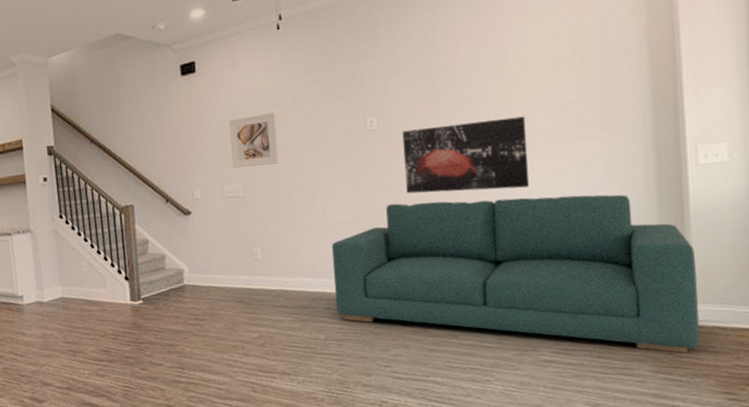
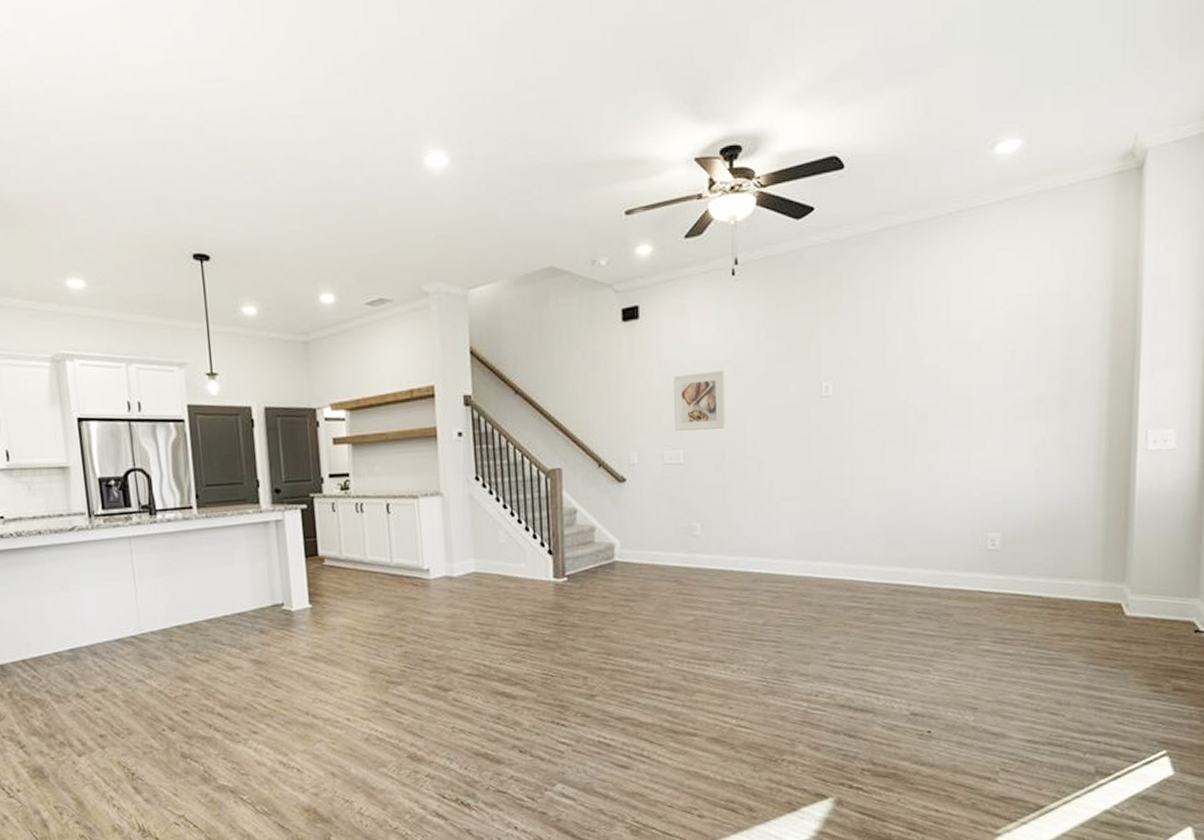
sofa: present [332,194,700,353] -> none [776,477,1136,644]
wall art: present [402,116,530,194] -> none [858,390,985,469]

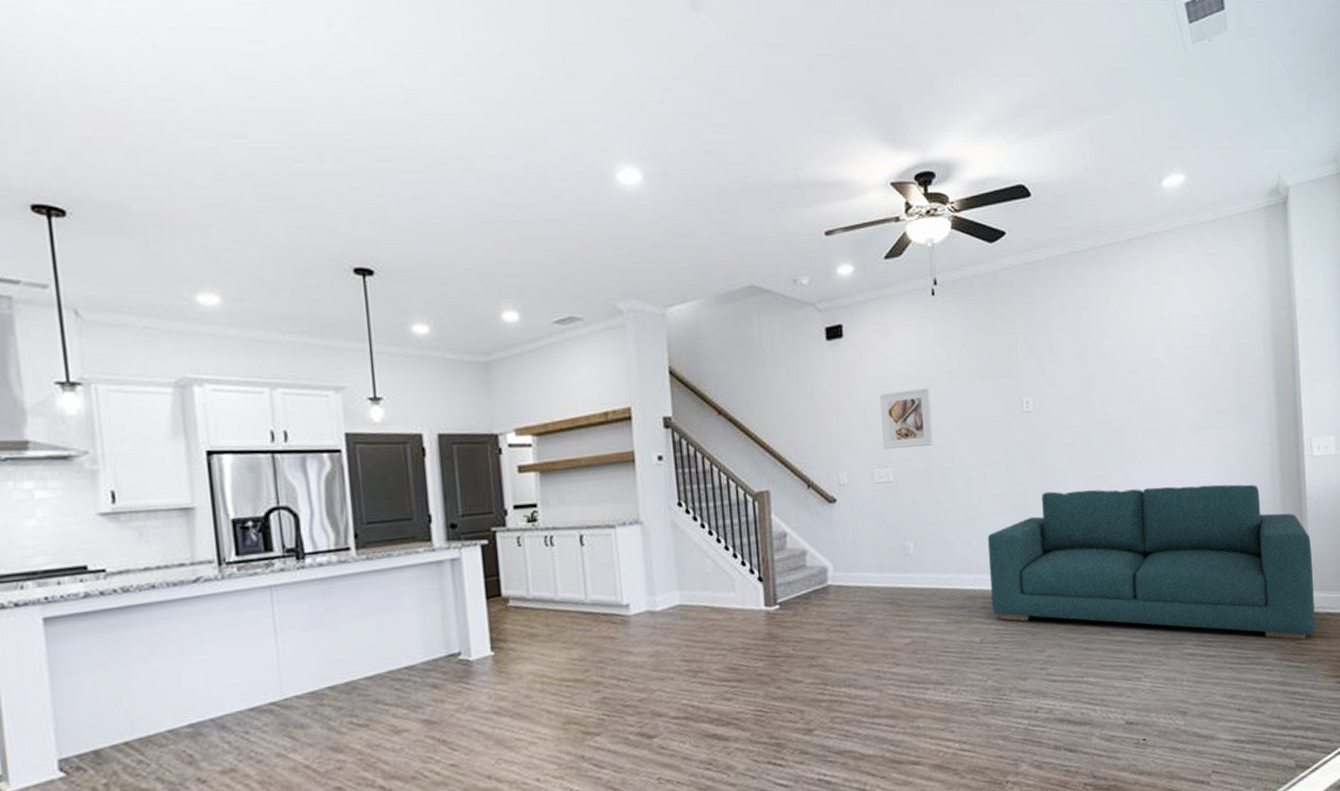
sofa: none [776,477,1136,644] -> present [988,484,1315,639]

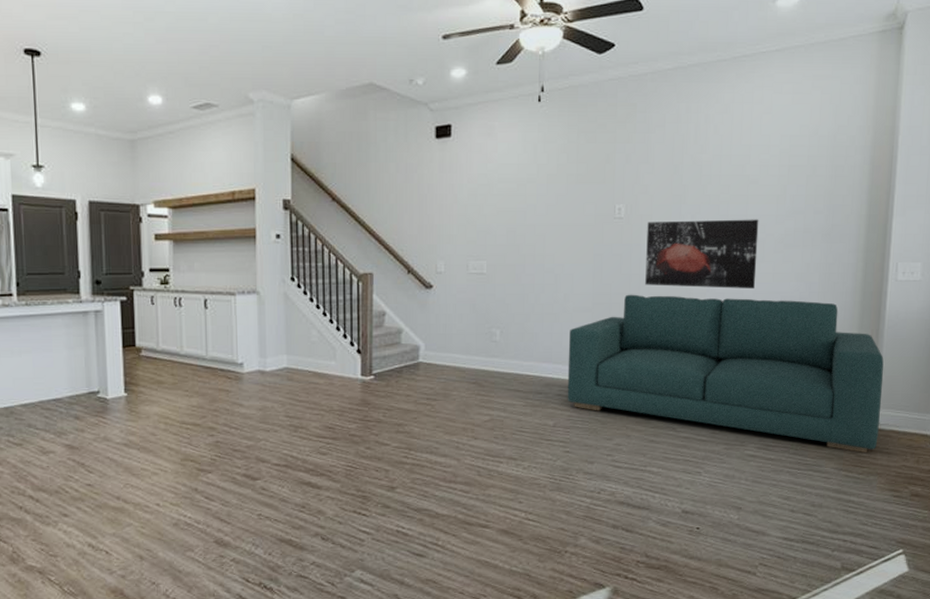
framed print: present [880,388,934,449] -> none [480,189,528,243]
wall art: none [1057,403,1174,481] -> present [645,219,759,290]

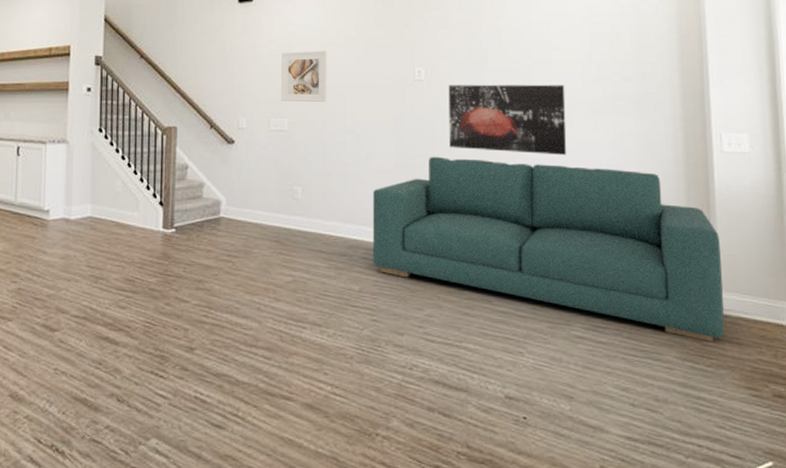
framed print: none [480,189,528,243] -> present [281,50,327,102]

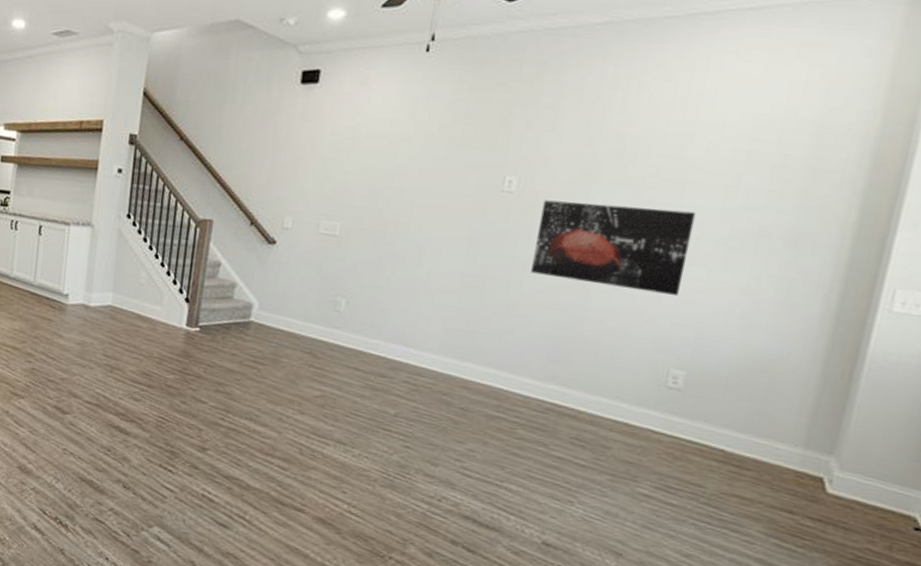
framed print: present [281,50,327,102] -> none [336,145,400,208]
sofa: present [372,156,725,341] -> none [415,280,857,522]

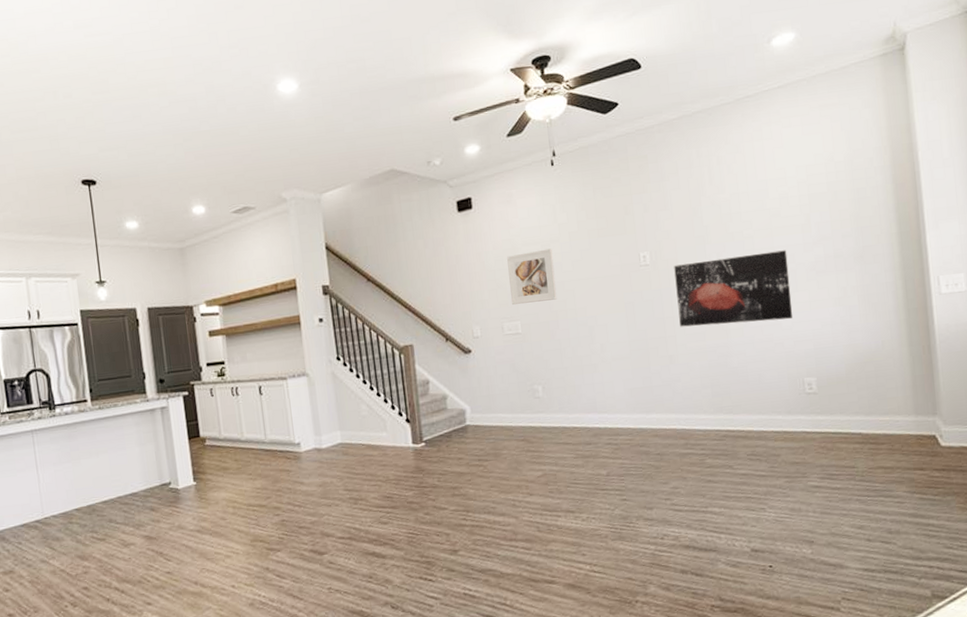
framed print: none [336,145,400,208] -> present [507,248,557,305]

